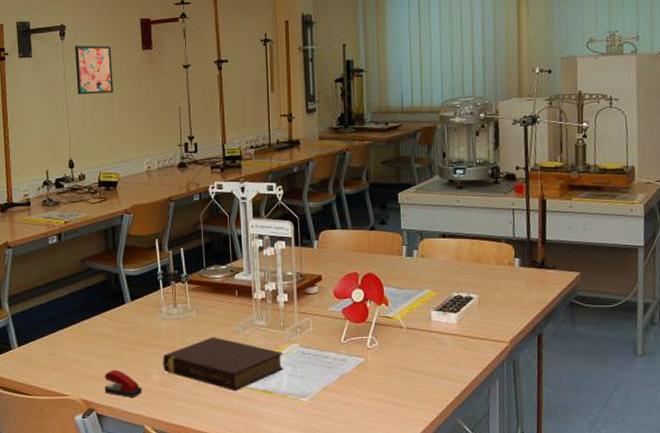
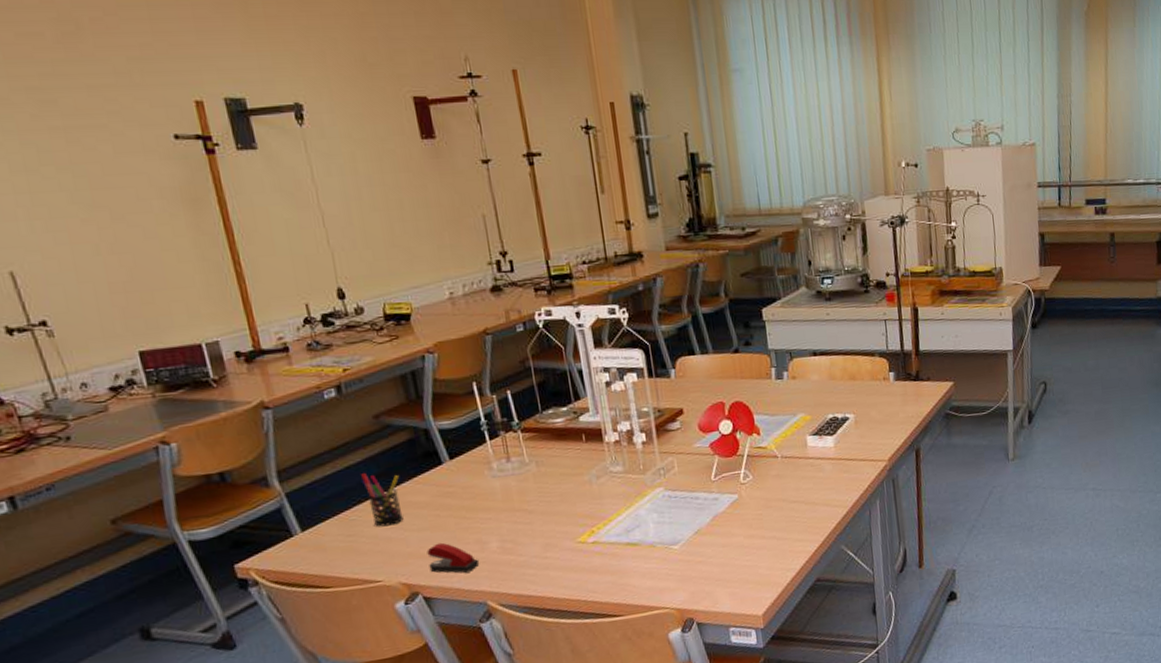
pen holder: none [64,305,92,350] -> present [361,473,404,527]
wall art: present [74,45,113,94] -> none [320,132,388,200]
book: present [163,337,284,392] -> none [500,490,649,549]

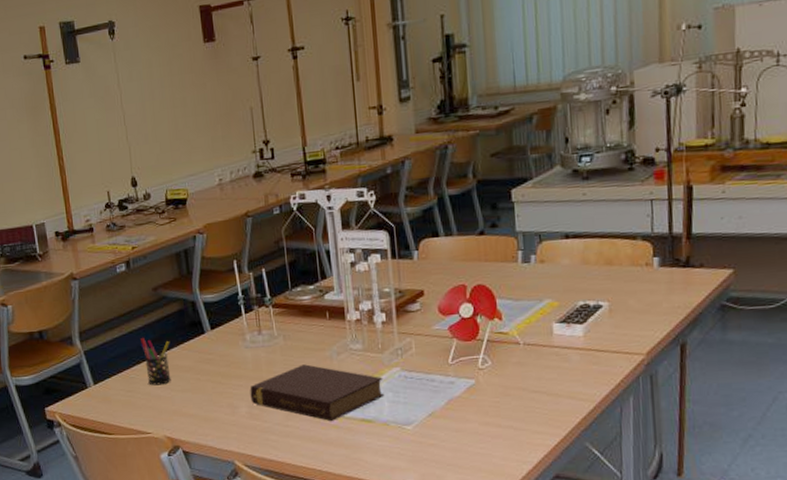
stapler: present [427,542,480,573] -> none [188,403,231,433]
book: none [500,490,649,549] -> present [250,364,385,422]

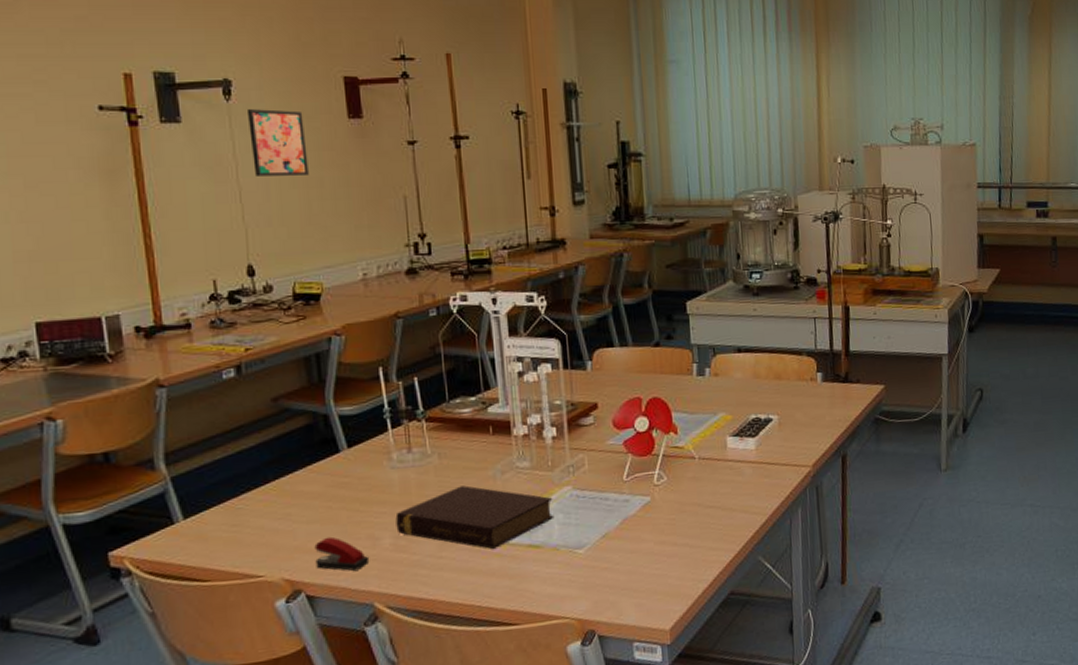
wall art: none [126,41,175,102] -> present [246,109,309,176]
pen holder: present [140,338,171,386] -> none [252,459,293,518]
stapler: none [188,403,231,433] -> present [314,536,370,571]

